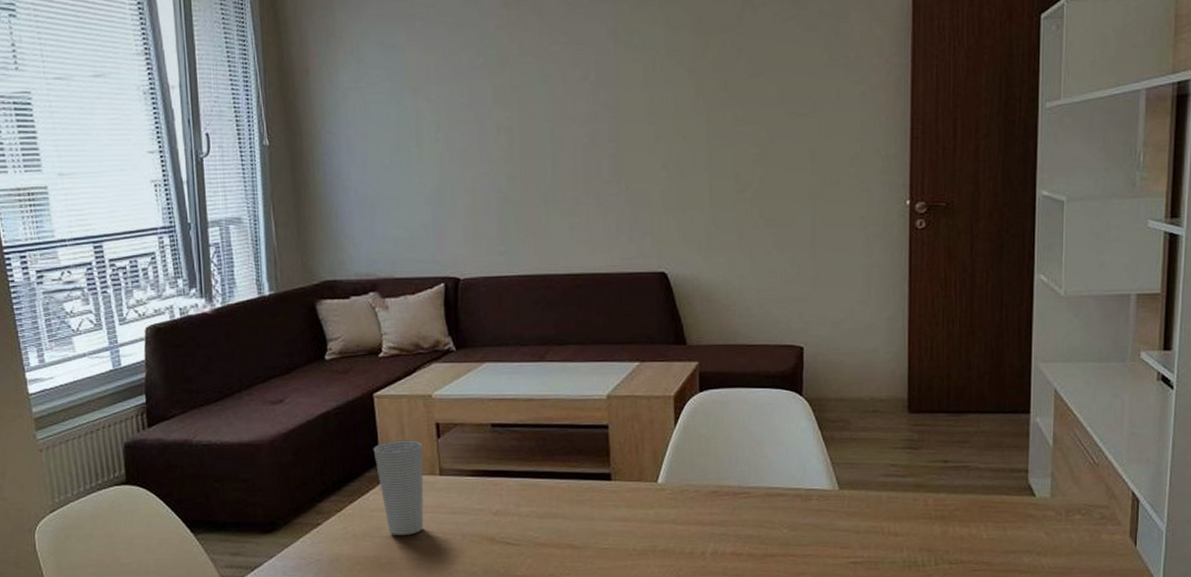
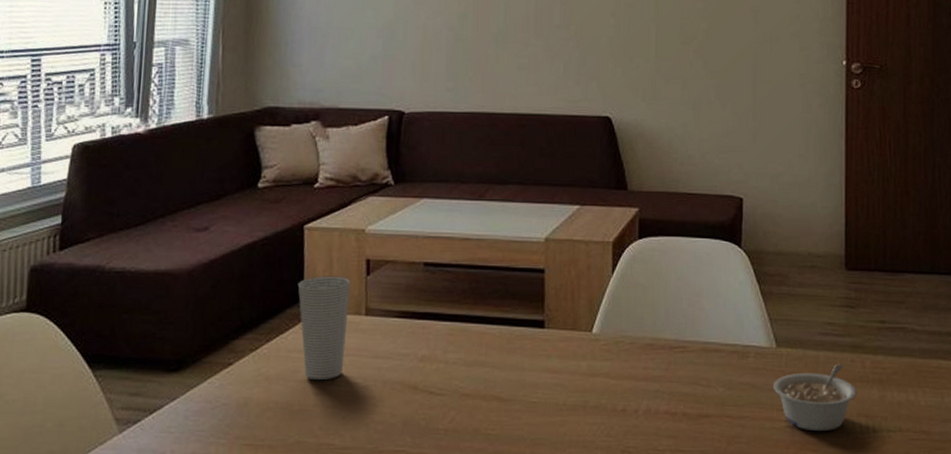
legume: none [837,504,919,566] -> present [774,365,857,432]

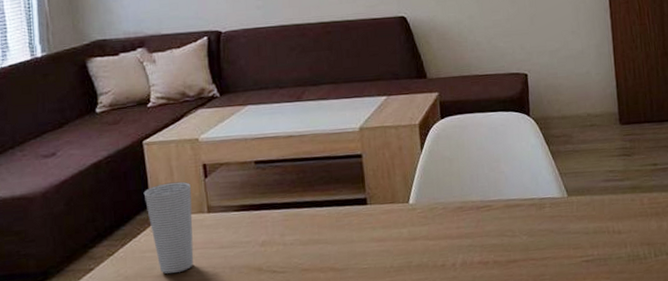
legume: present [774,365,857,432] -> none [568,204,639,262]

